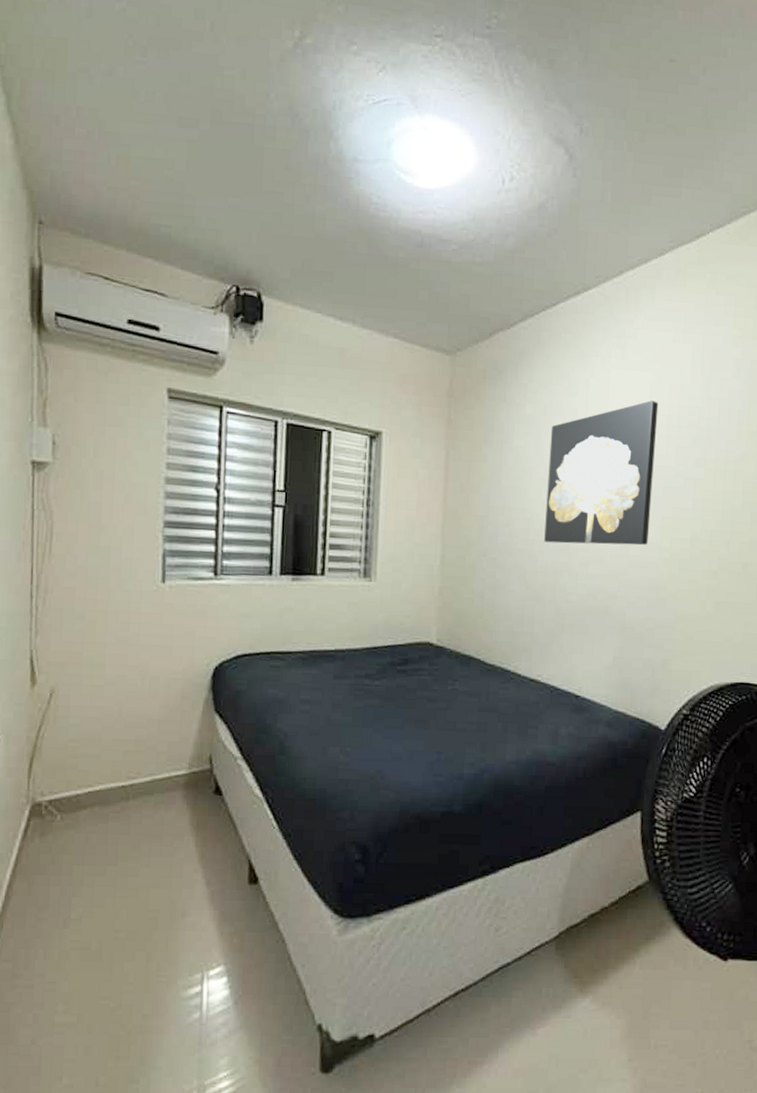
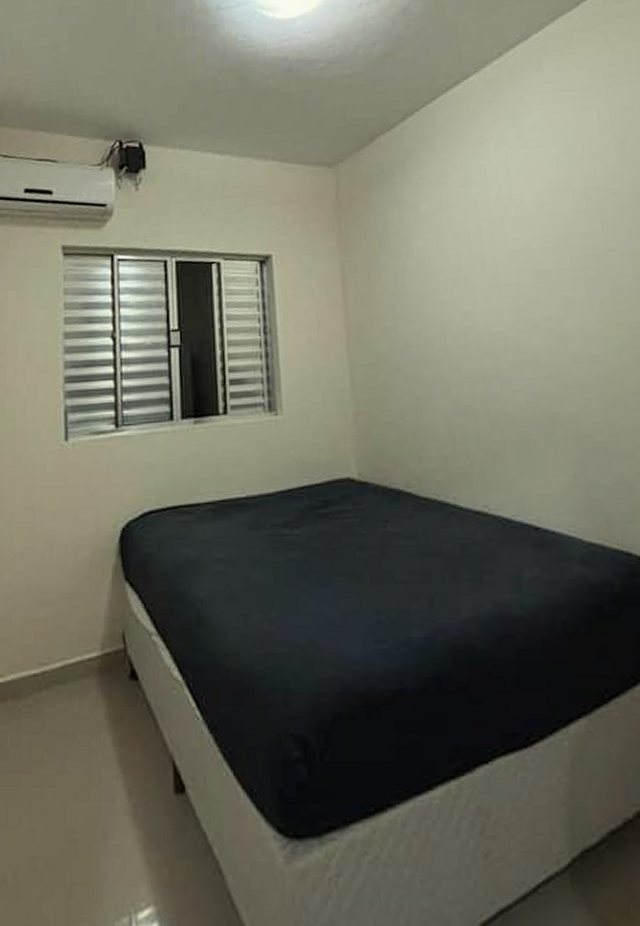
wall art: present [544,400,659,545] -> none [451,175,589,348]

